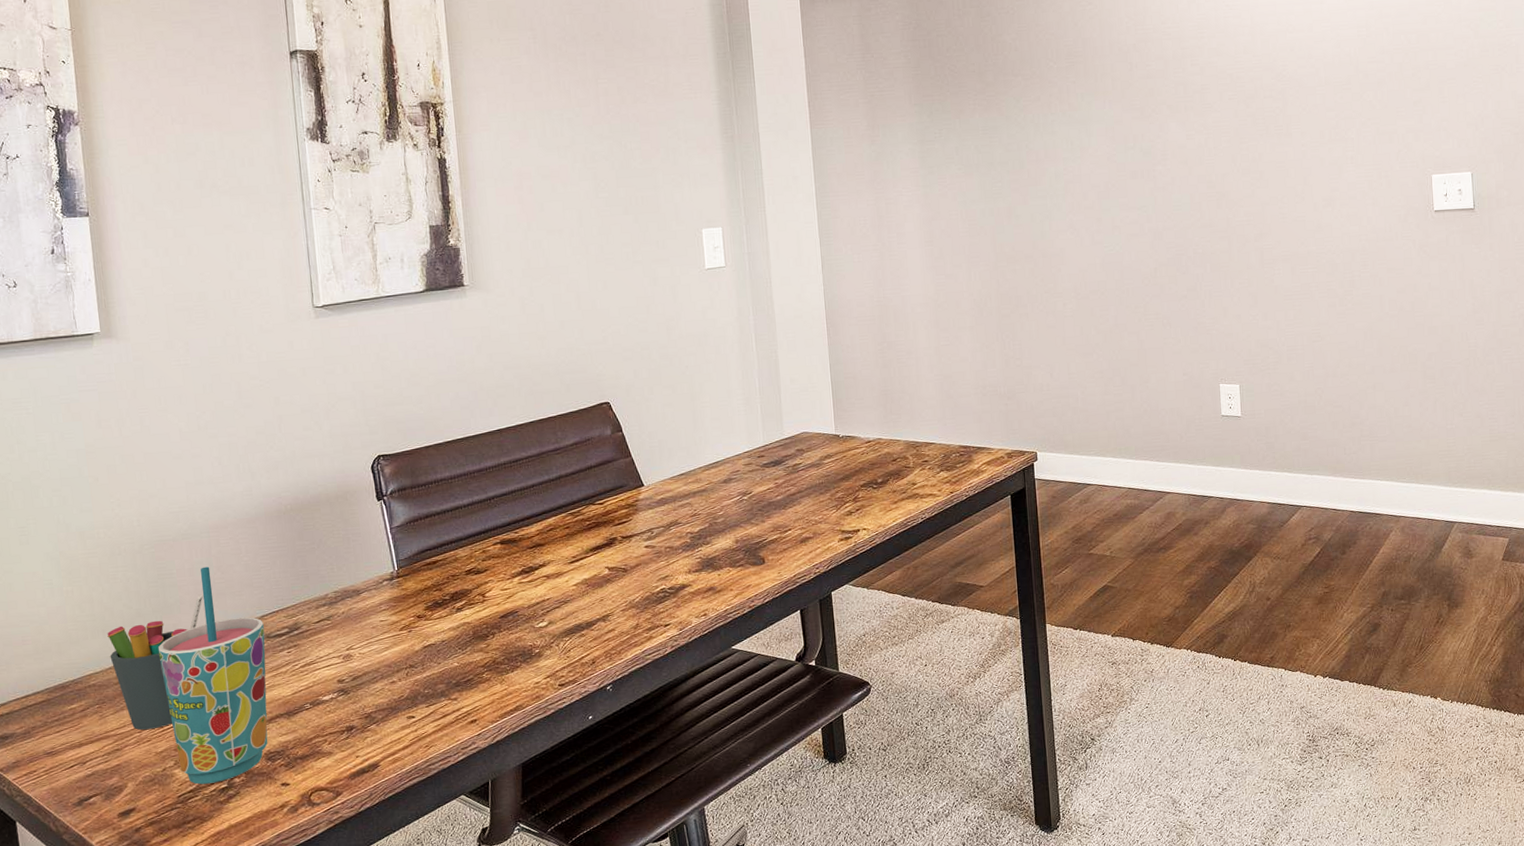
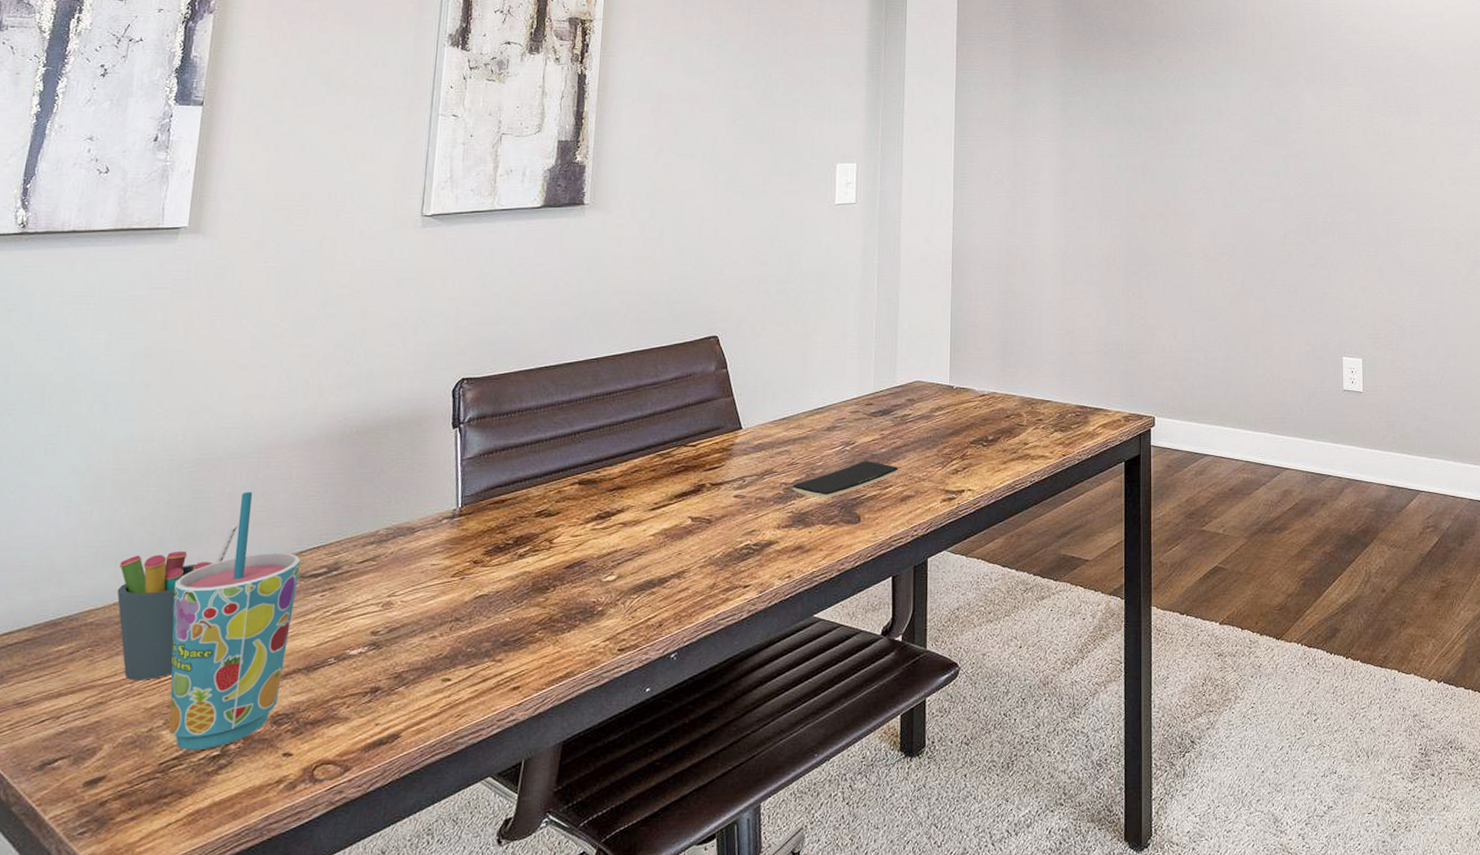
smartphone: none [698,508,795,544] -> present [793,461,898,498]

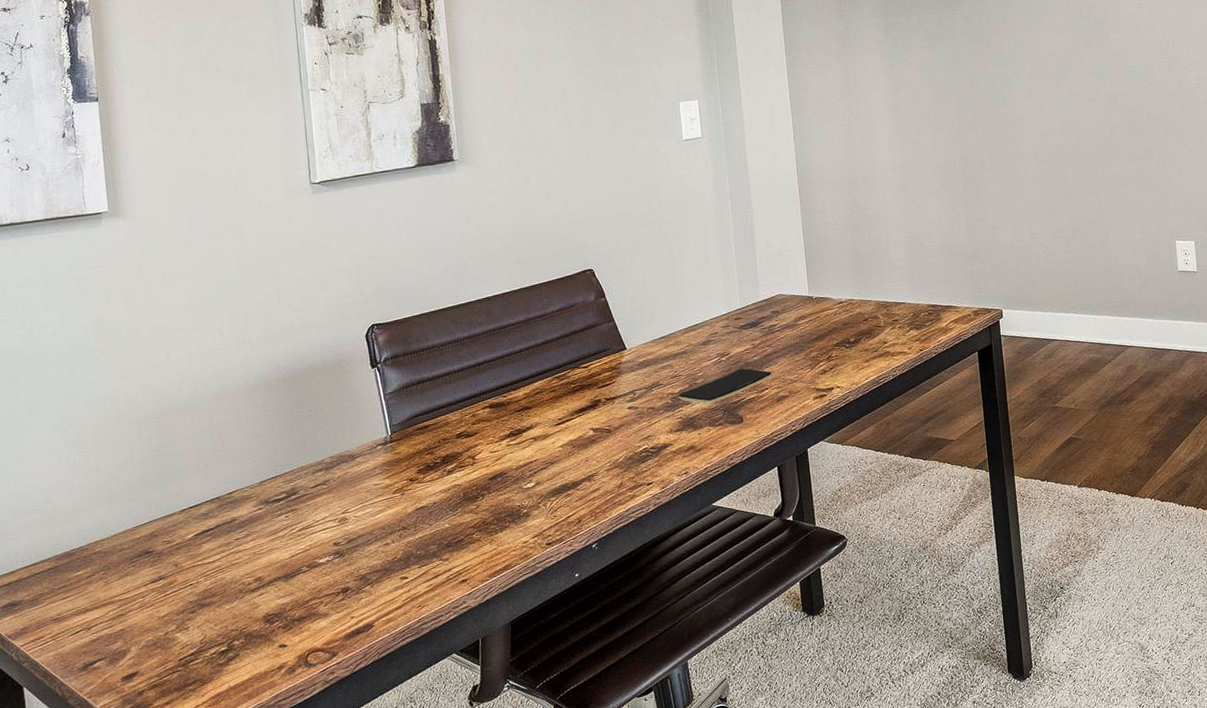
pen holder: present [117,524,239,681] -> none [112,462,205,595]
cup: present [169,491,300,750] -> none [161,435,267,648]

